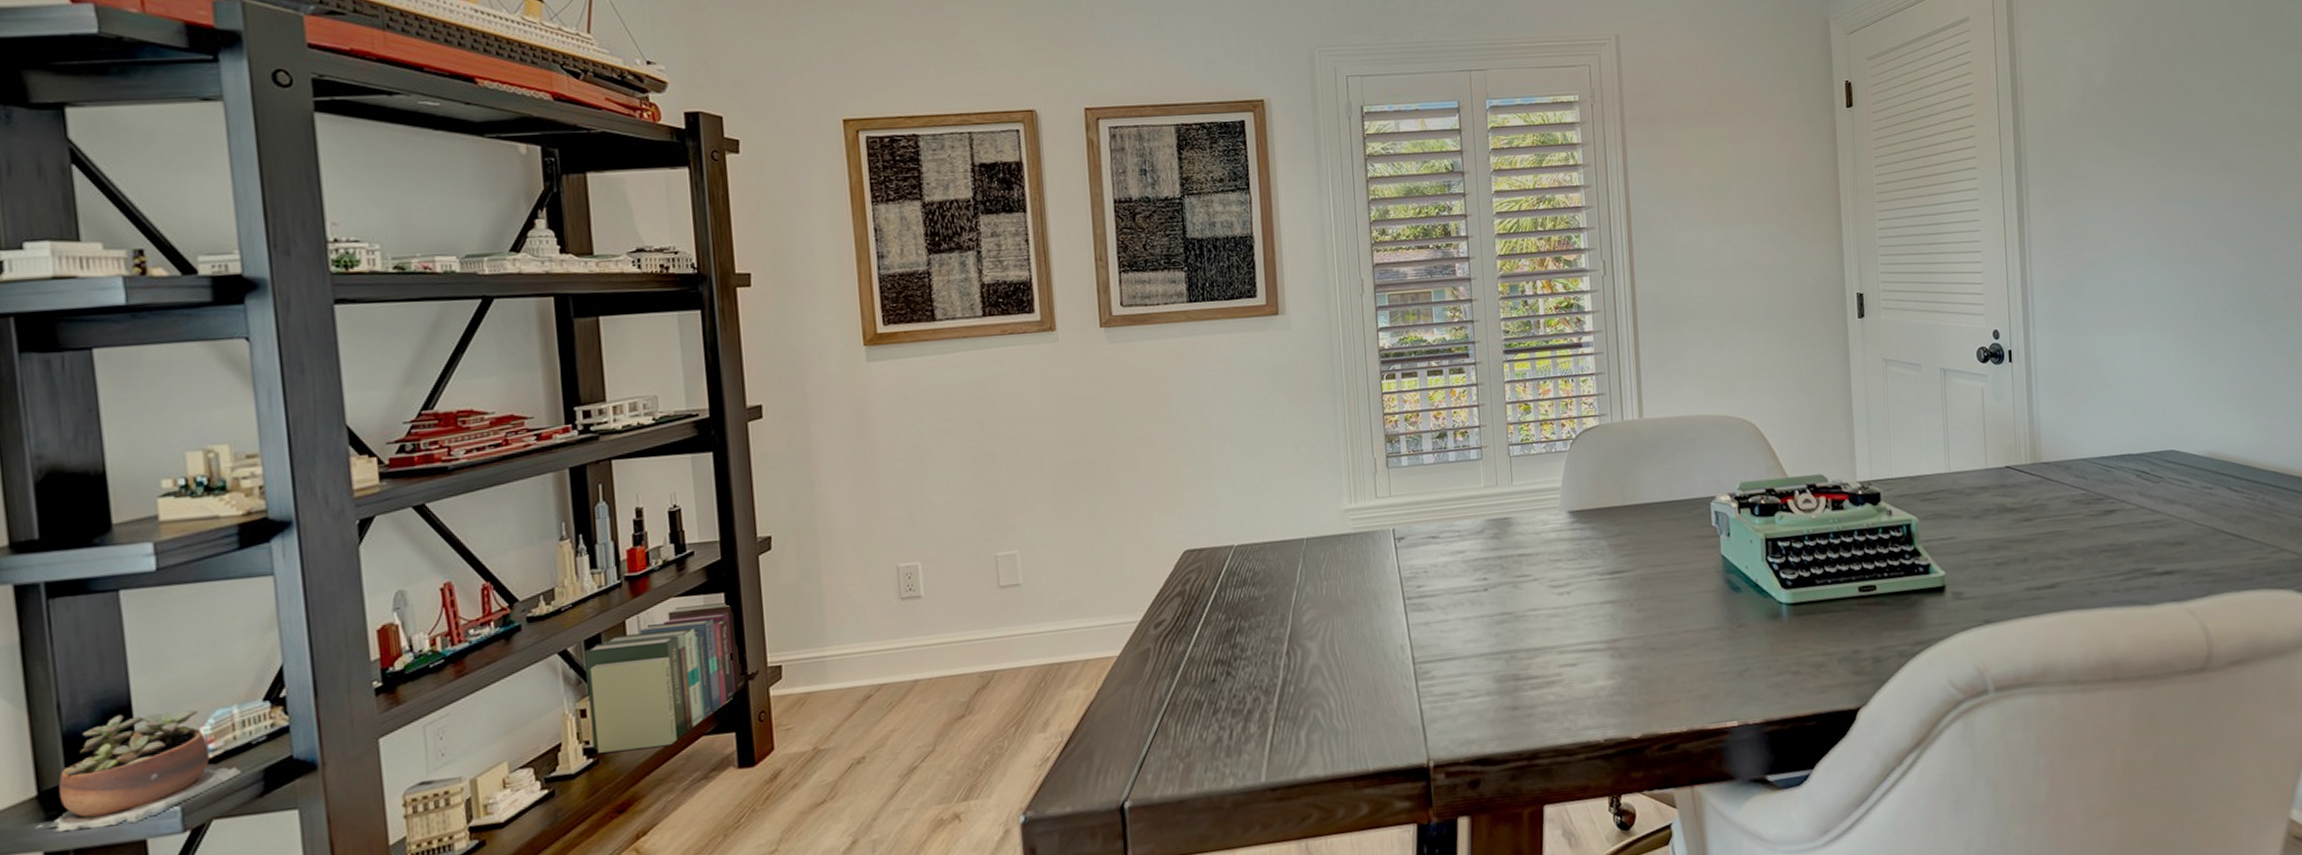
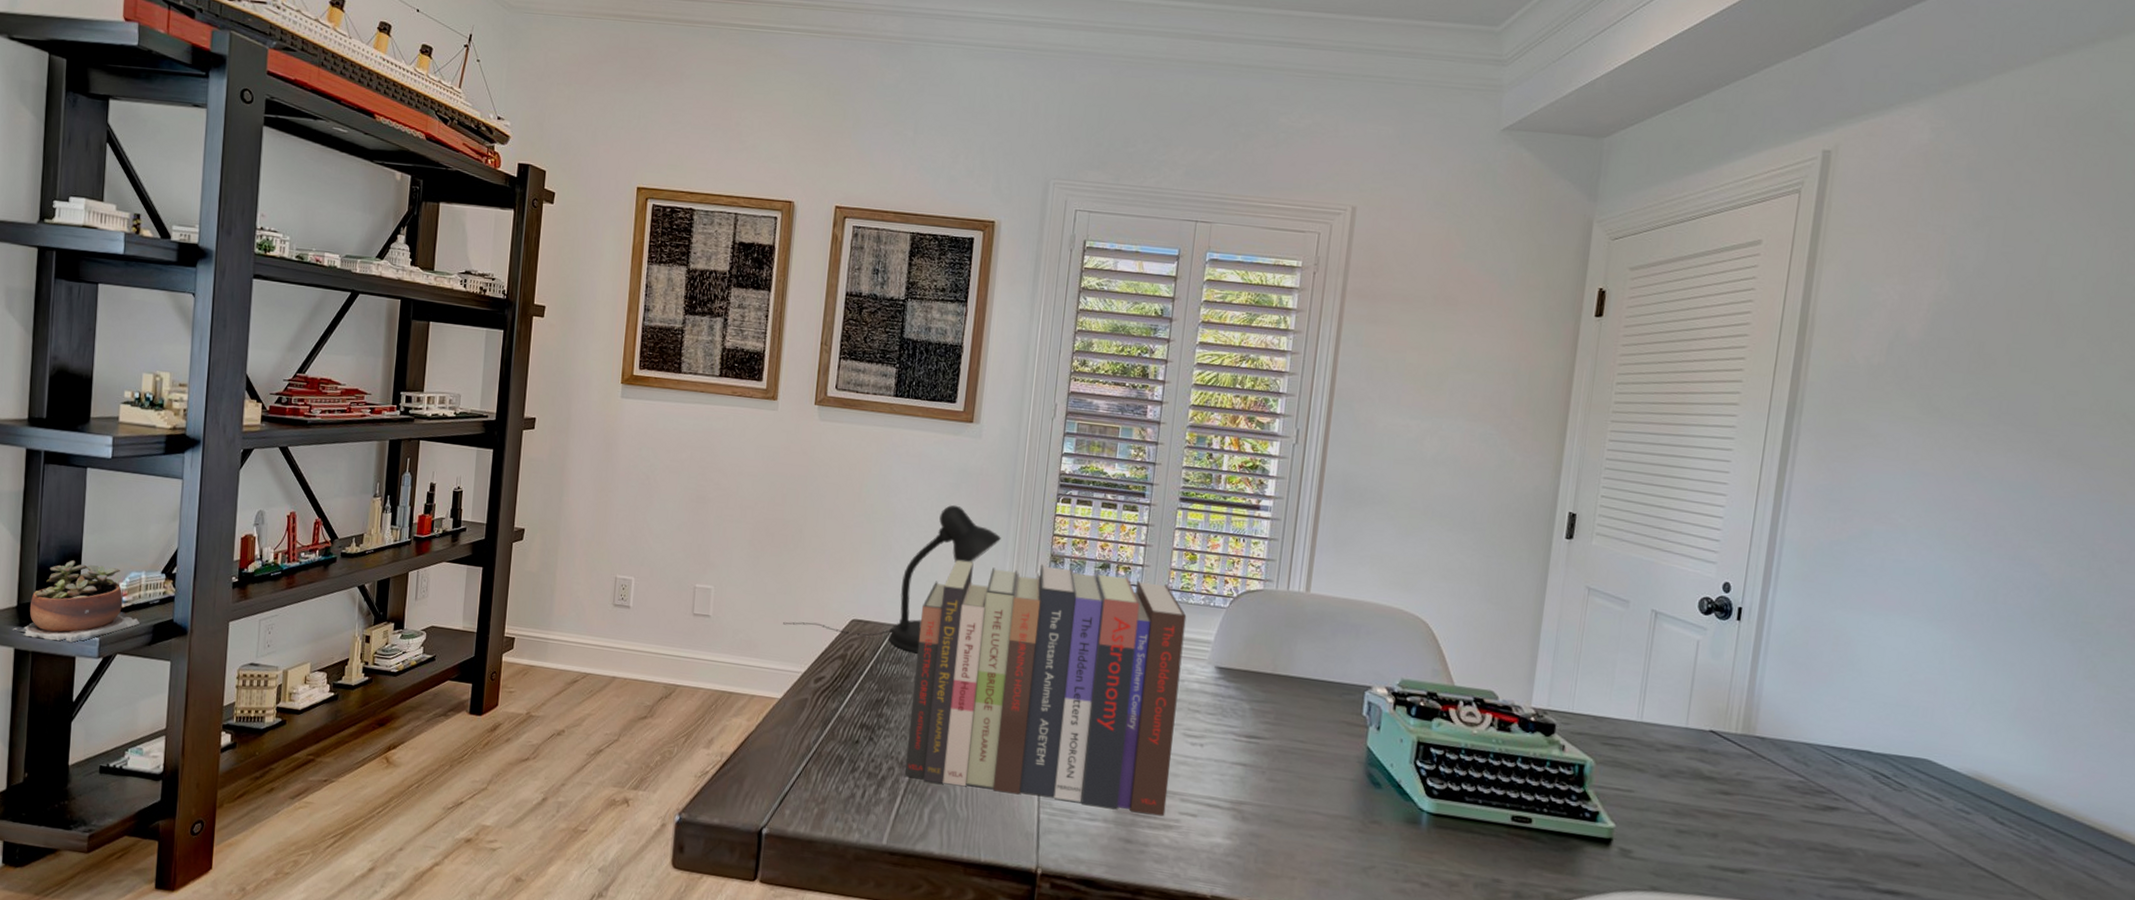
books: present [584,603,759,753] -> none [370,571,498,681]
desk lamp: none [1107,404,1330,574] -> present [783,504,1001,654]
books: none [1258,439,1546,703] -> present [904,560,1187,817]

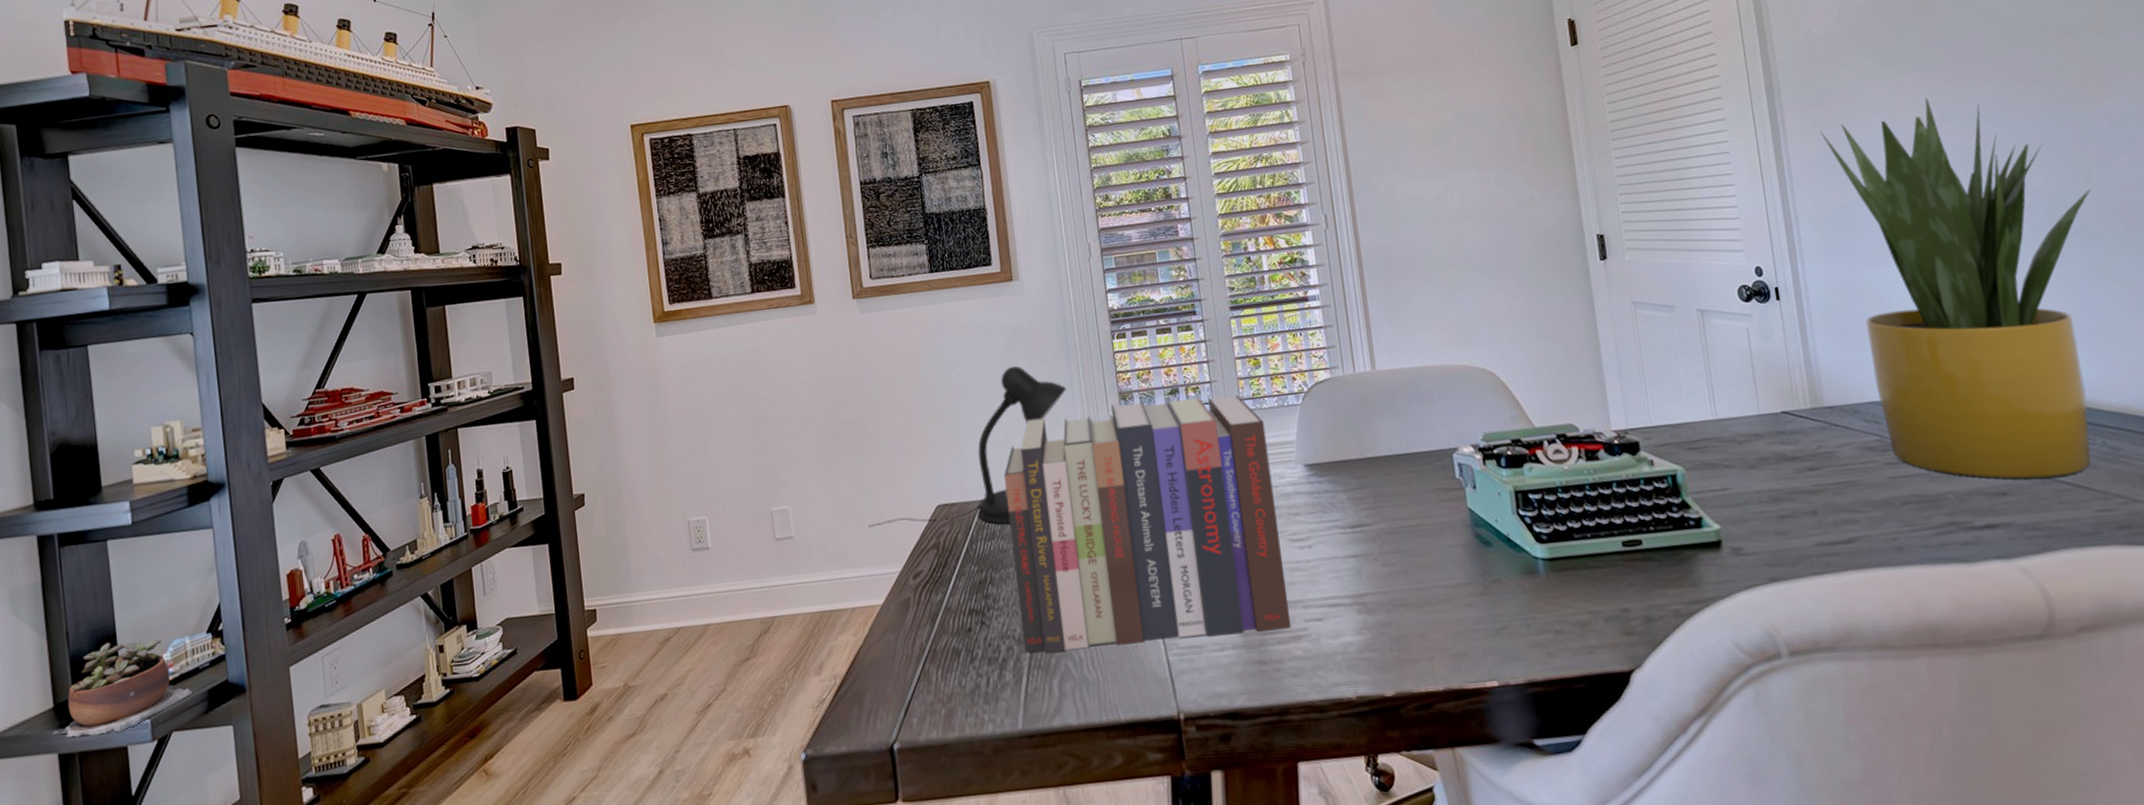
planter: none [1813,453,2104,864] -> present [1819,97,2092,479]

